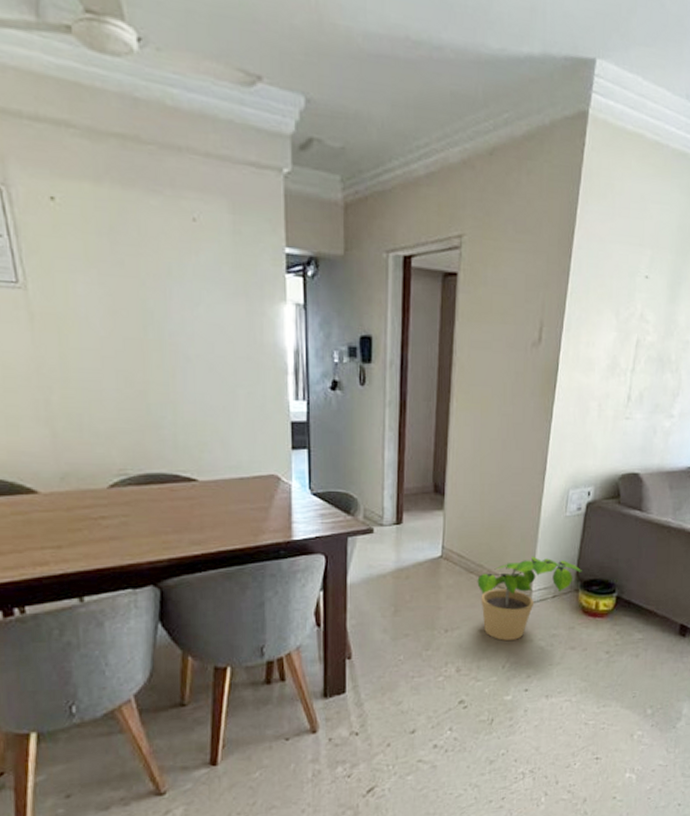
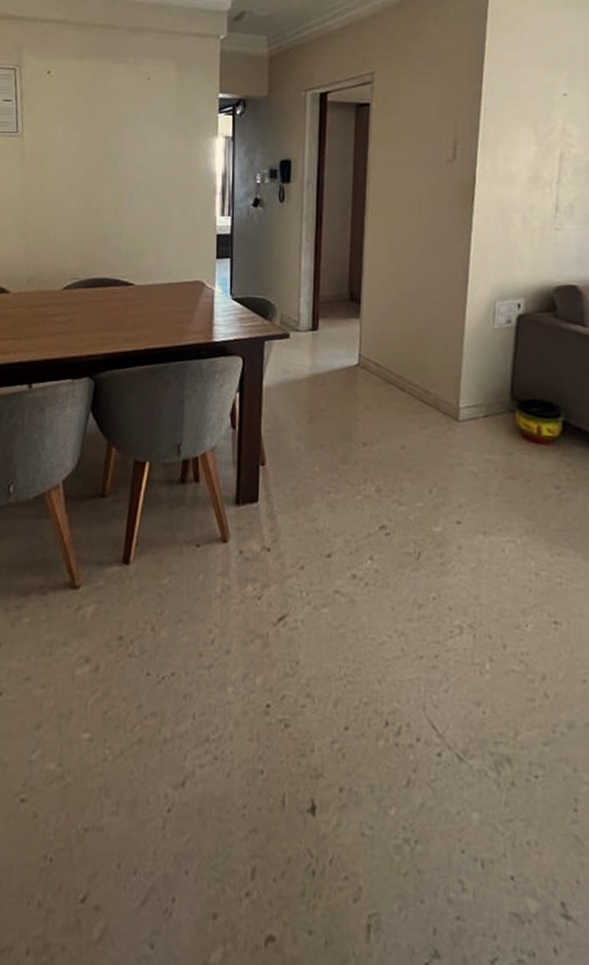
potted plant: present [477,556,582,641] -> none [397,369,518,462]

